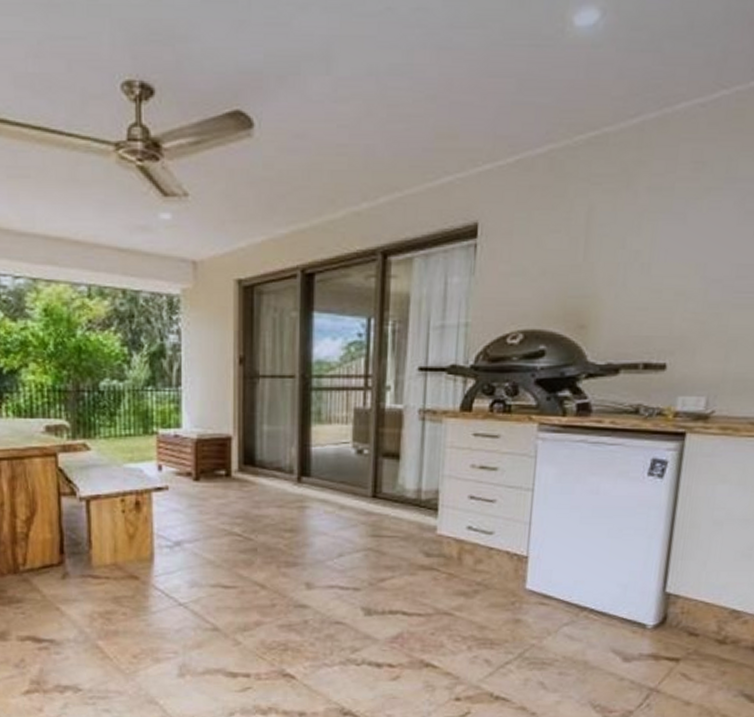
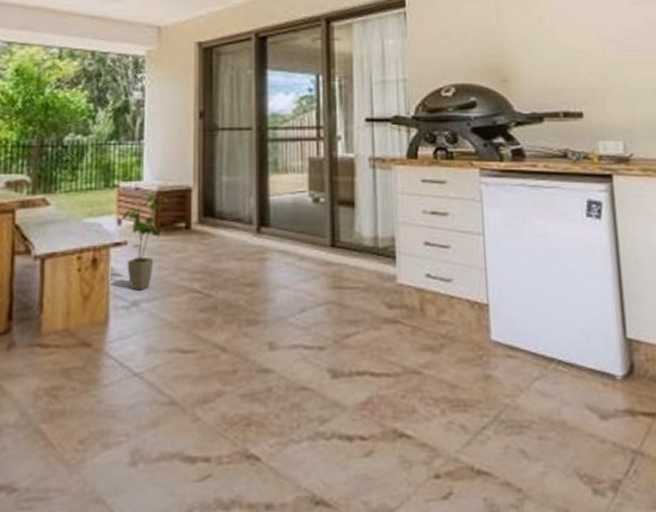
house plant: none [163,440,211,532] -> present [122,193,171,291]

